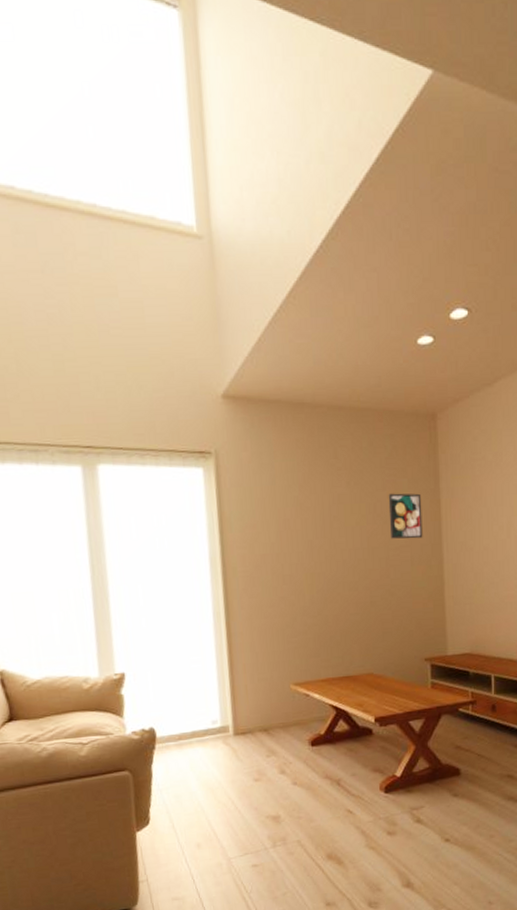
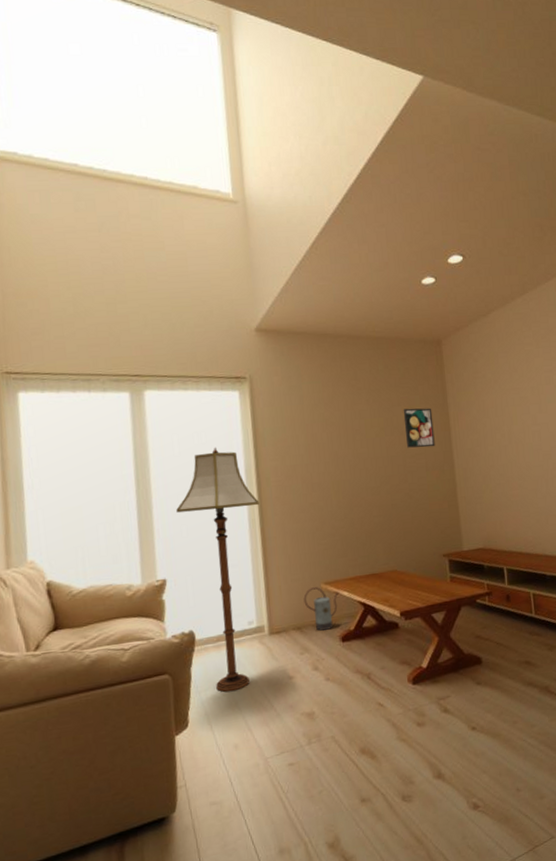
floor lamp: none [134,531,225,792] -> present [176,447,259,692]
watering can: none [271,687,309,734] -> present [303,587,339,631]

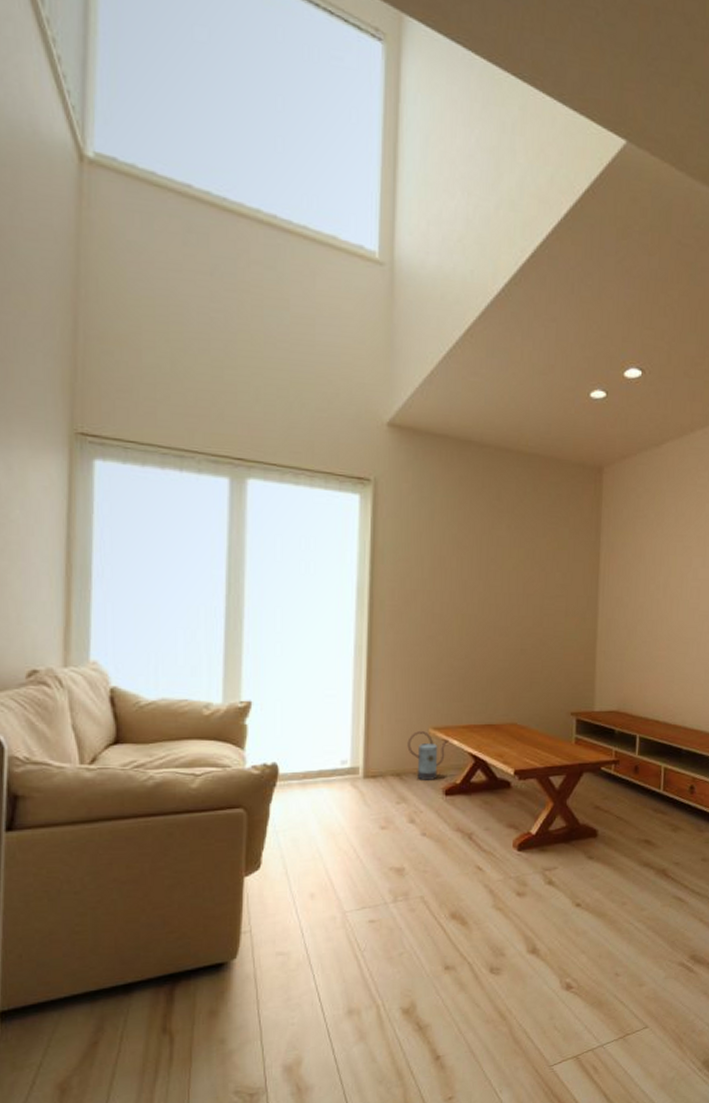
floor lamp: present [176,447,259,692] -> none [271,556,369,836]
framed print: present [403,408,435,448] -> none [547,541,582,590]

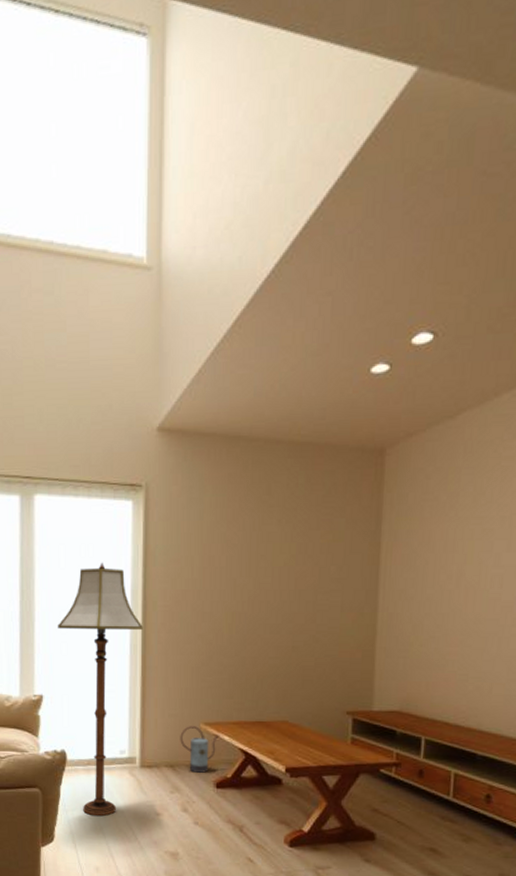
floor lamp: none [271,556,369,836] -> present [58,562,143,817]

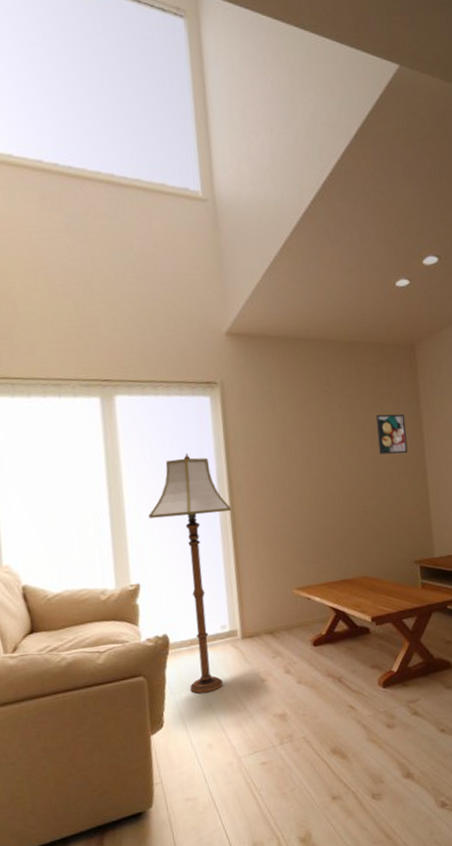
watering can: present [180,726,219,773] -> none [275,592,311,635]
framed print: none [320,533,360,583] -> present [375,414,408,455]

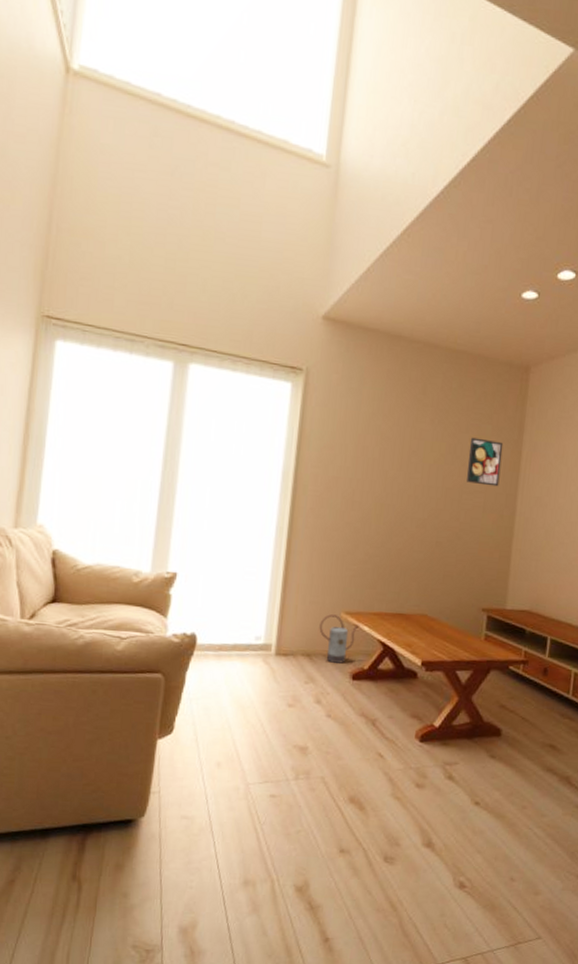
floor lamp: present [148,453,231,694] -> none [201,440,291,707]
watering can: none [275,592,311,635] -> present [319,614,359,664]

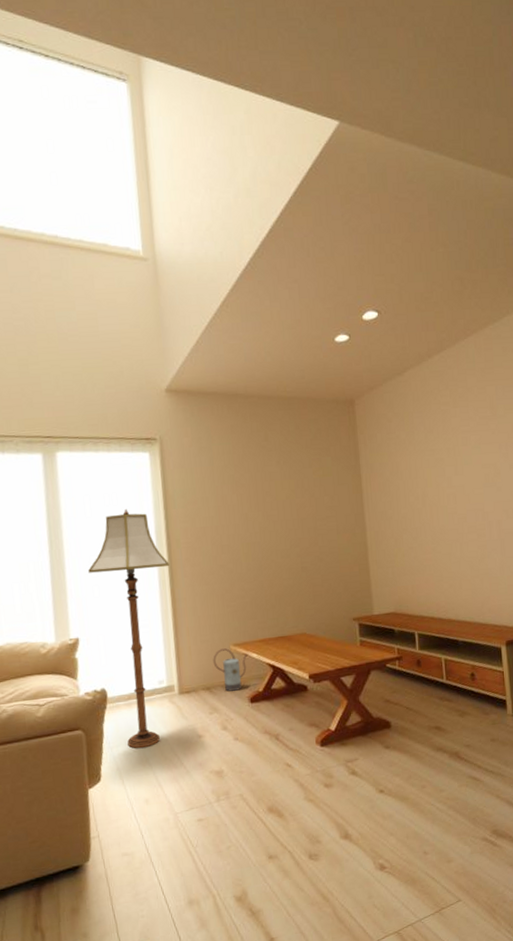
floor lamp: none [201,440,291,707] -> present [88,508,169,749]
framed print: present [467,437,504,487] -> none [314,469,347,510]

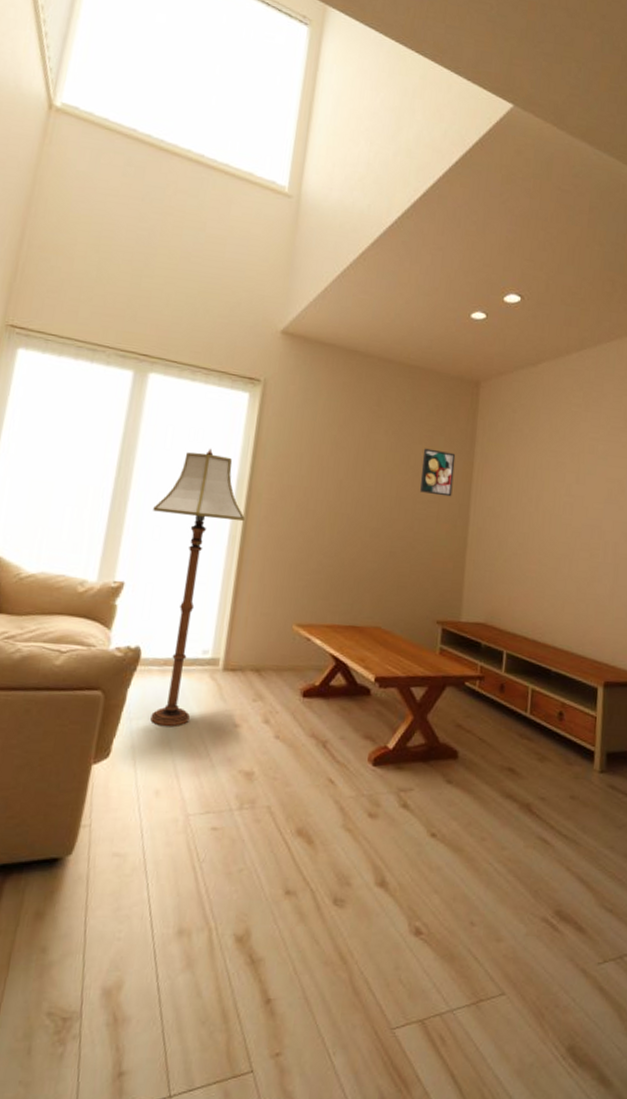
watering can: present [213,648,248,692] -> none [269,627,311,679]
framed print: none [314,469,347,510] -> present [420,448,456,497]

